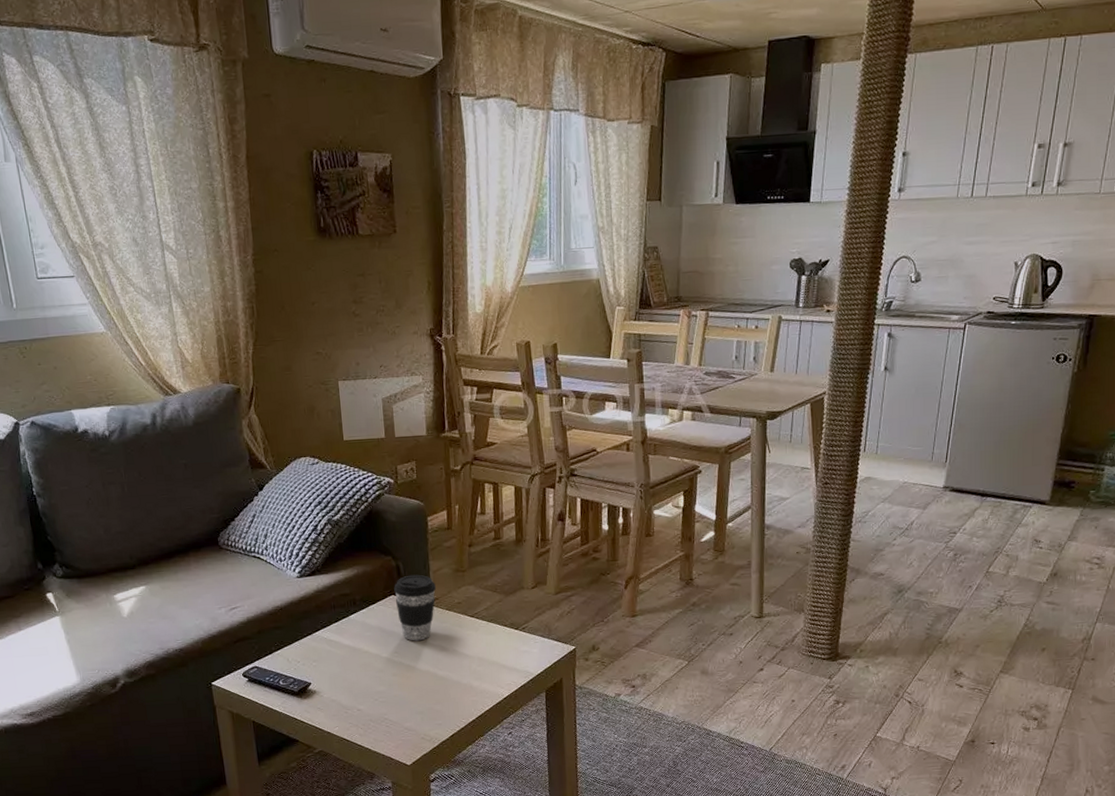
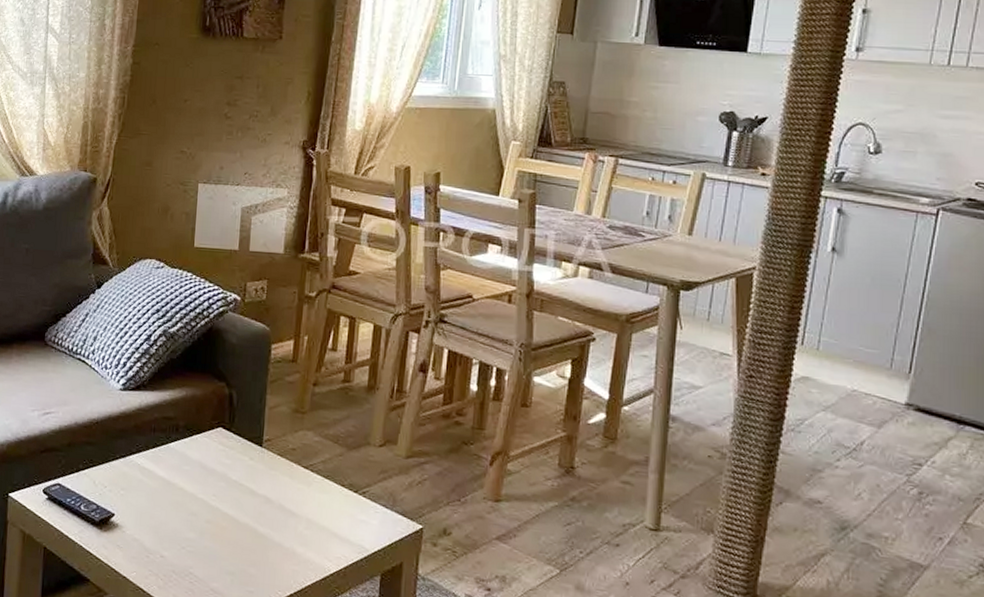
coffee cup: present [394,574,437,641] -> none [222,407,271,486]

